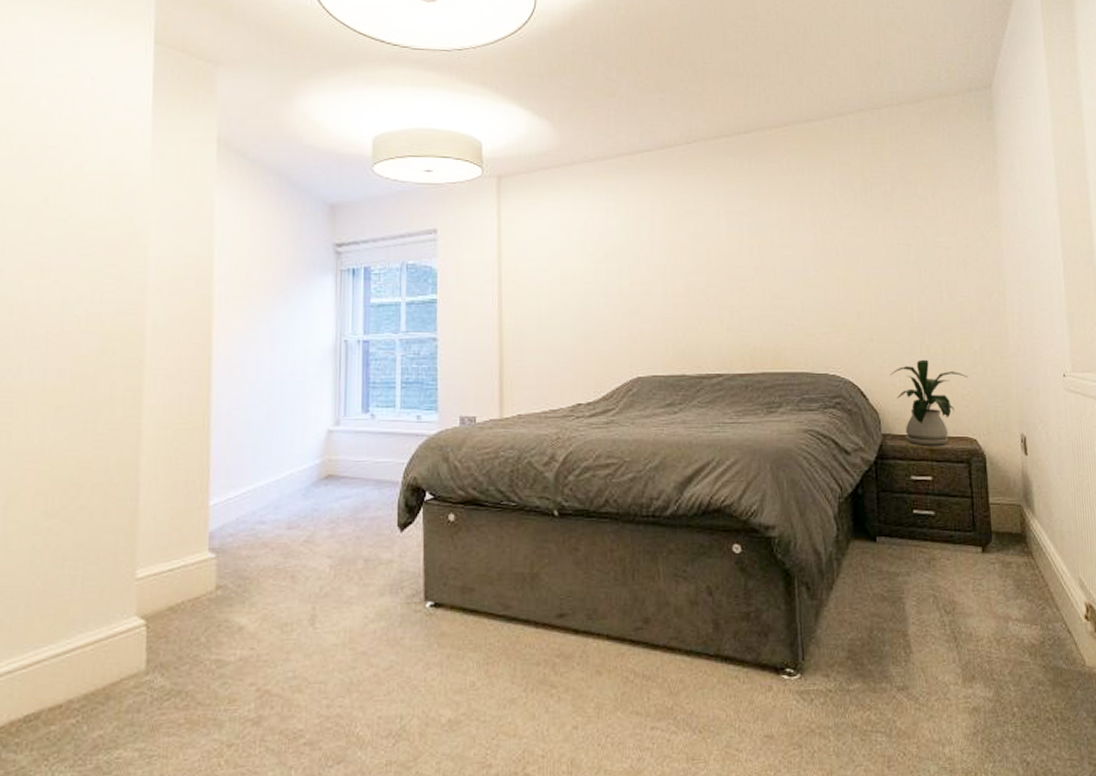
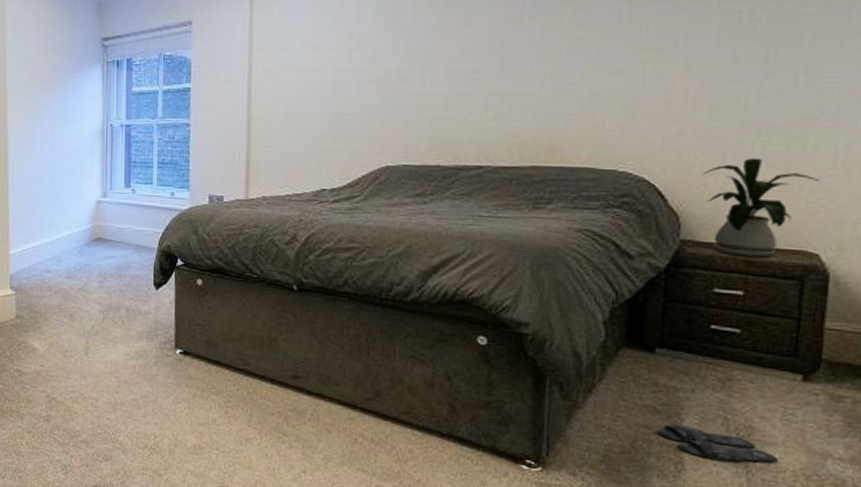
slippers: none [888,608,976,639] -> present [658,423,778,463]

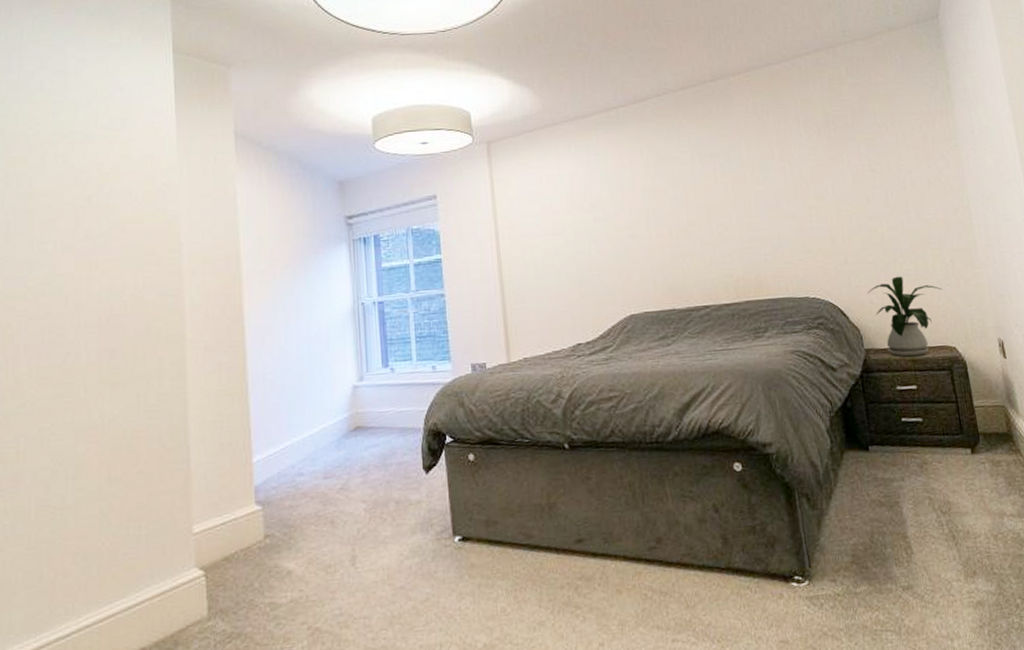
slippers: present [658,423,778,463] -> none [887,511,973,539]

